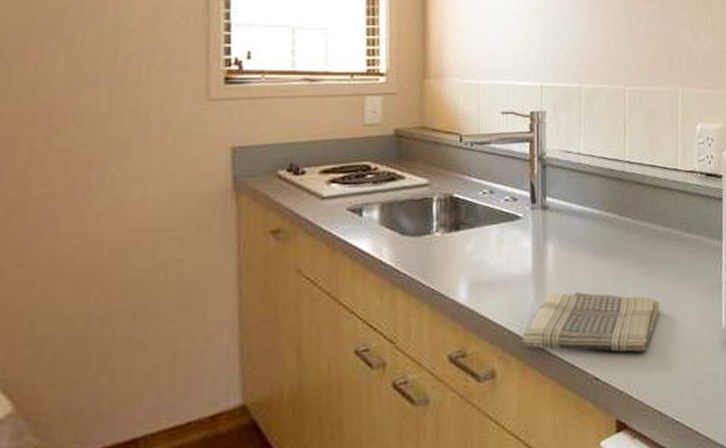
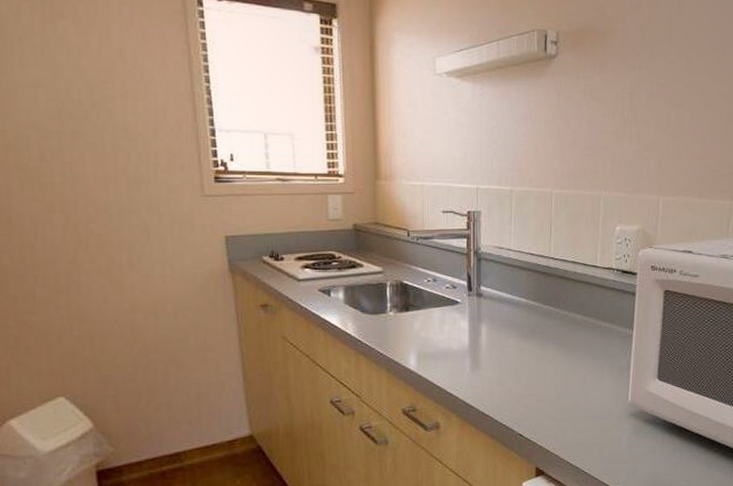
dish towel: present [521,291,660,352] -> none [460,365,575,416]

